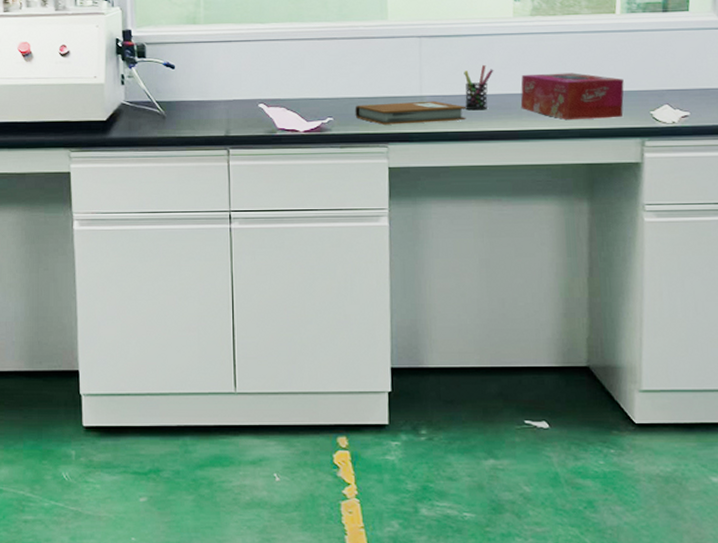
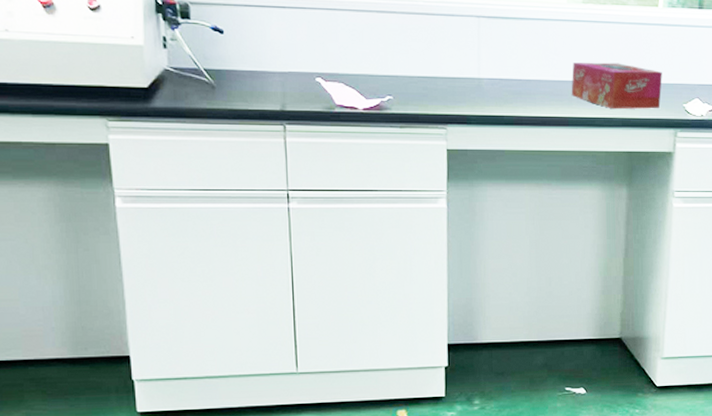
notebook: present [355,100,466,125] -> none [414,83,521,106]
pen holder: present [464,64,494,110] -> none [520,49,548,96]

